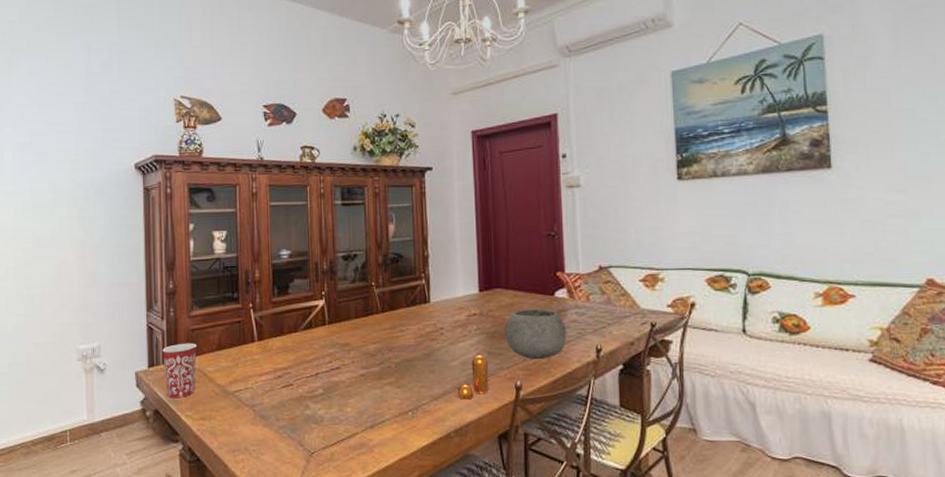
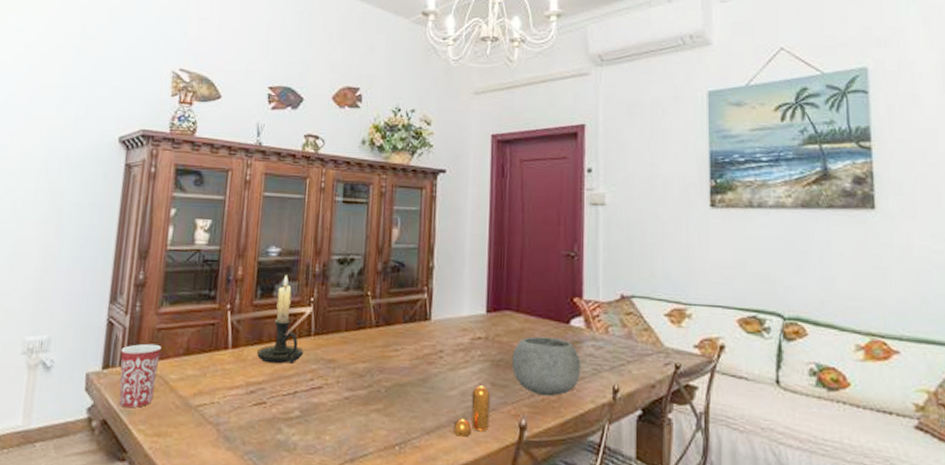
candle holder: none [280,273,321,351] -> present [257,274,304,364]

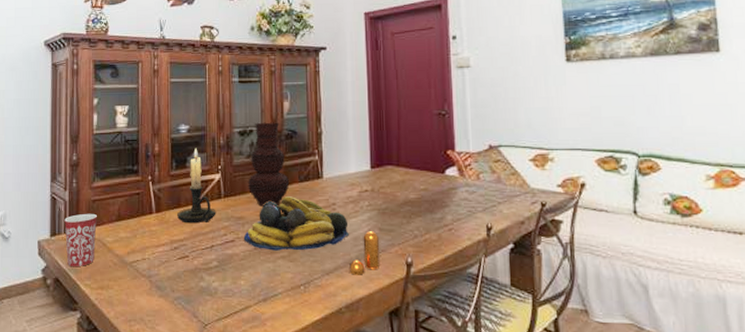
fruit bowl: none [333,339,456,403] -> present [243,196,349,251]
vase: none [343,250,393,349] -> present [247,122,290,206]
bowl: present [511,336,581,397] -> none [395,186,458,237]

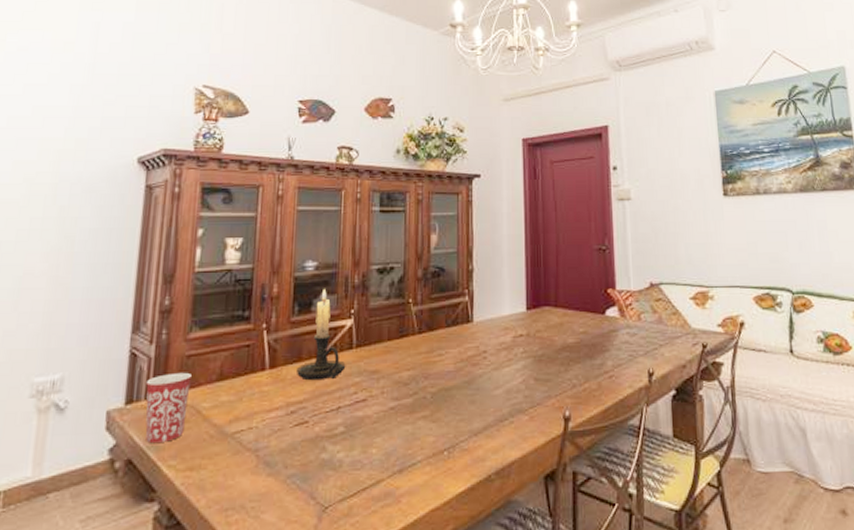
fruit bowl: present [243,196,349,251] -> none [377,344,501,410]
vase: present [247,122,290,206] -> none [385,258,435,357]
pepper shaker: present [348,230,381,275] -> none [500,380,536,434]

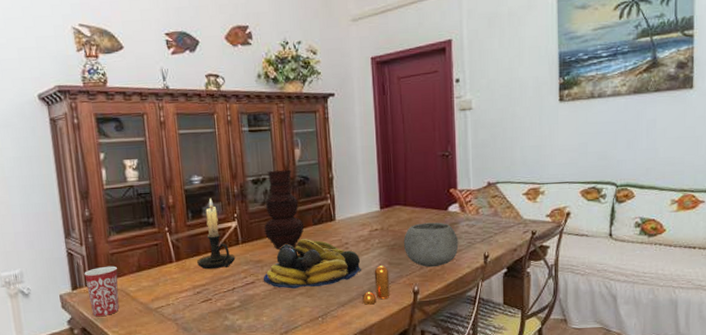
fruit bowl: none [377,344,501,410] -> present [263,239,361,289]
vase: none [385,258,435,357] -> present [263,169,305,250]
pepper shaker: none [500,380,536,434] -> present [361,265,390,305]
bowl: none [553,329,618,386] -> present [403,222,459,268]

